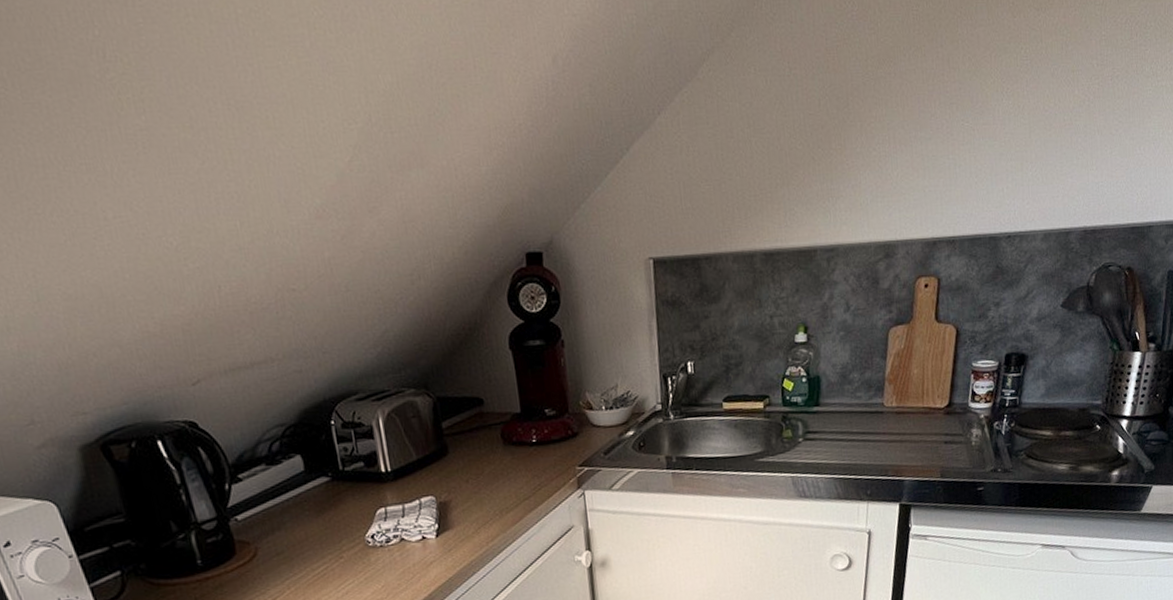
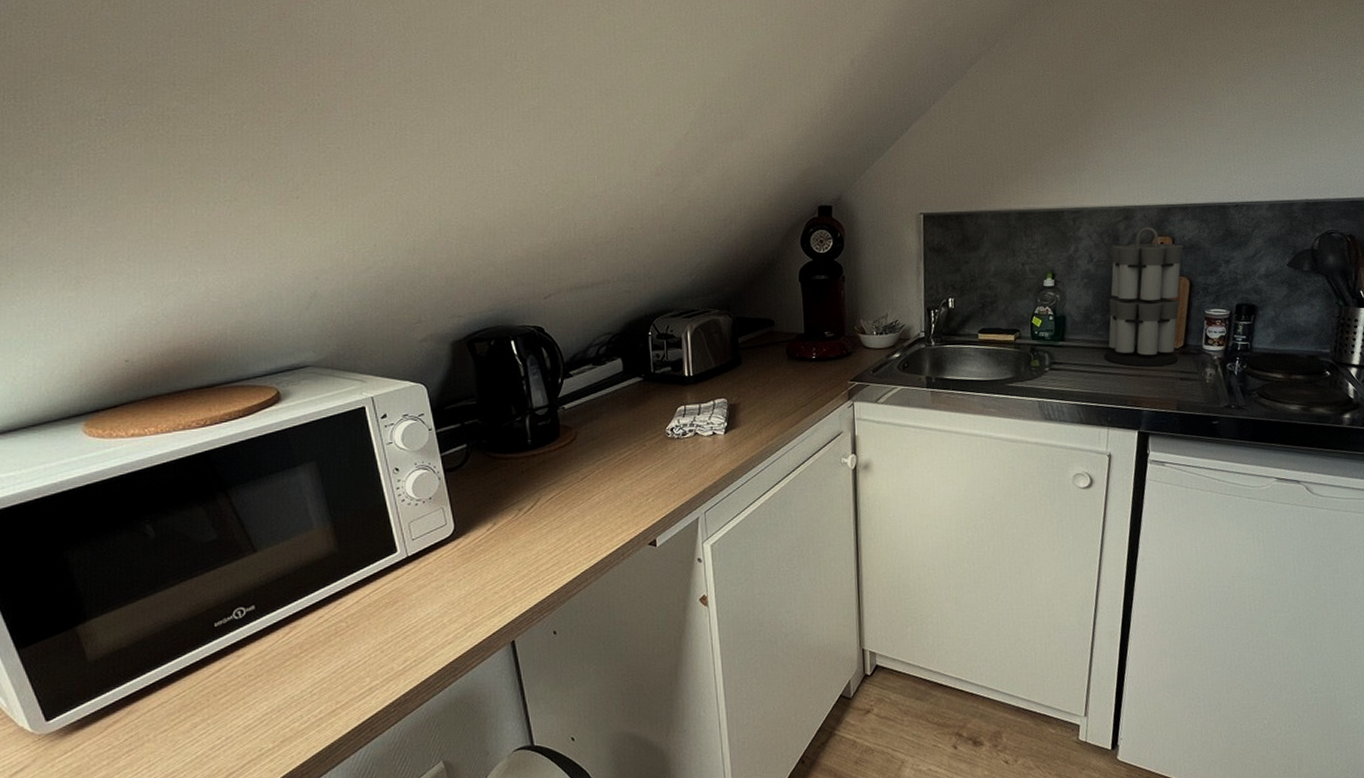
spice rack: none [863,266,950,431] -> present [1105,227,1183,367]

